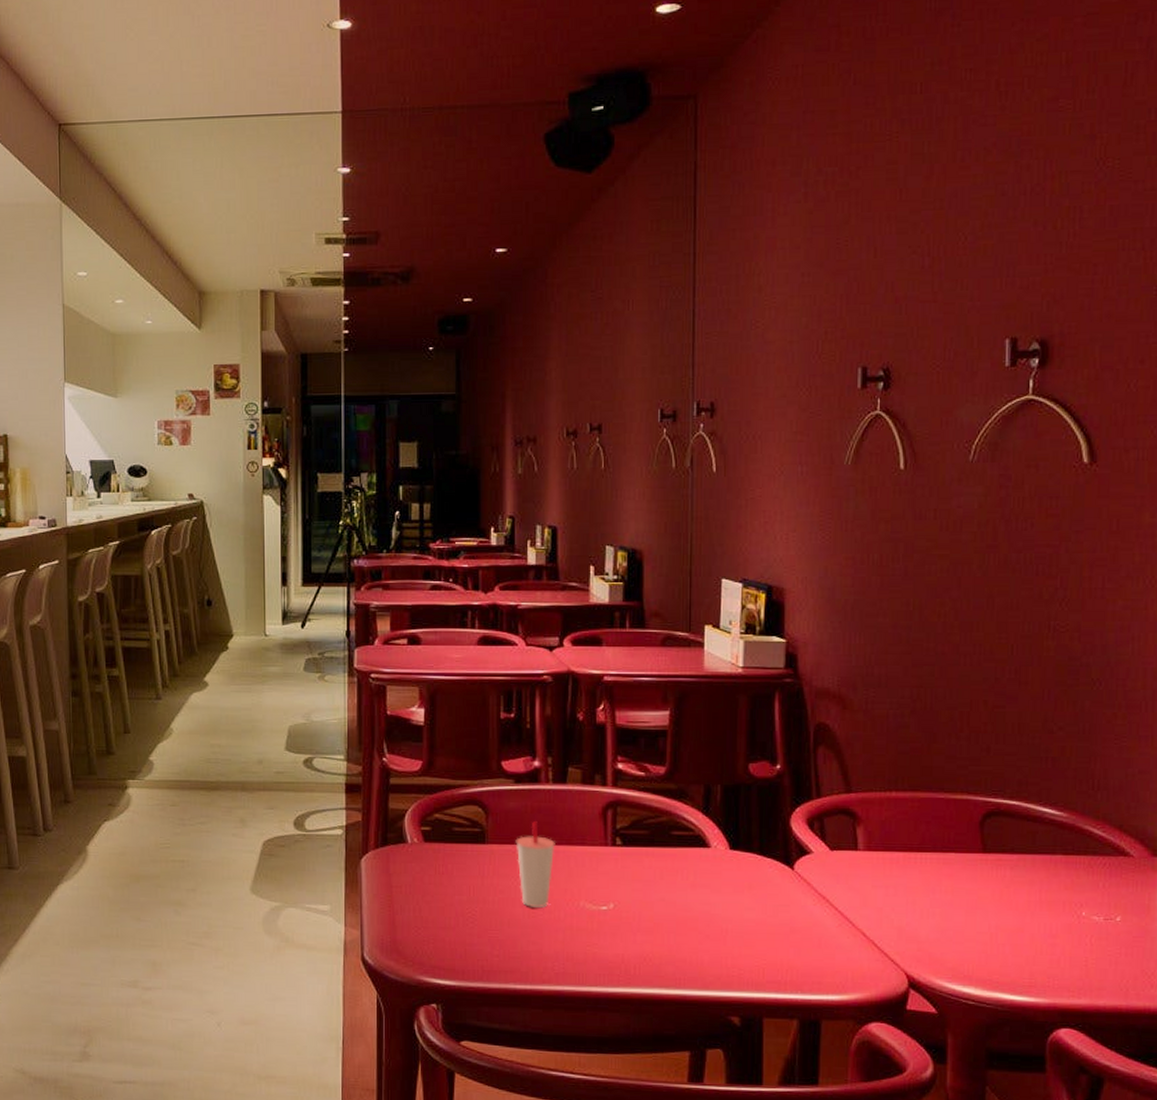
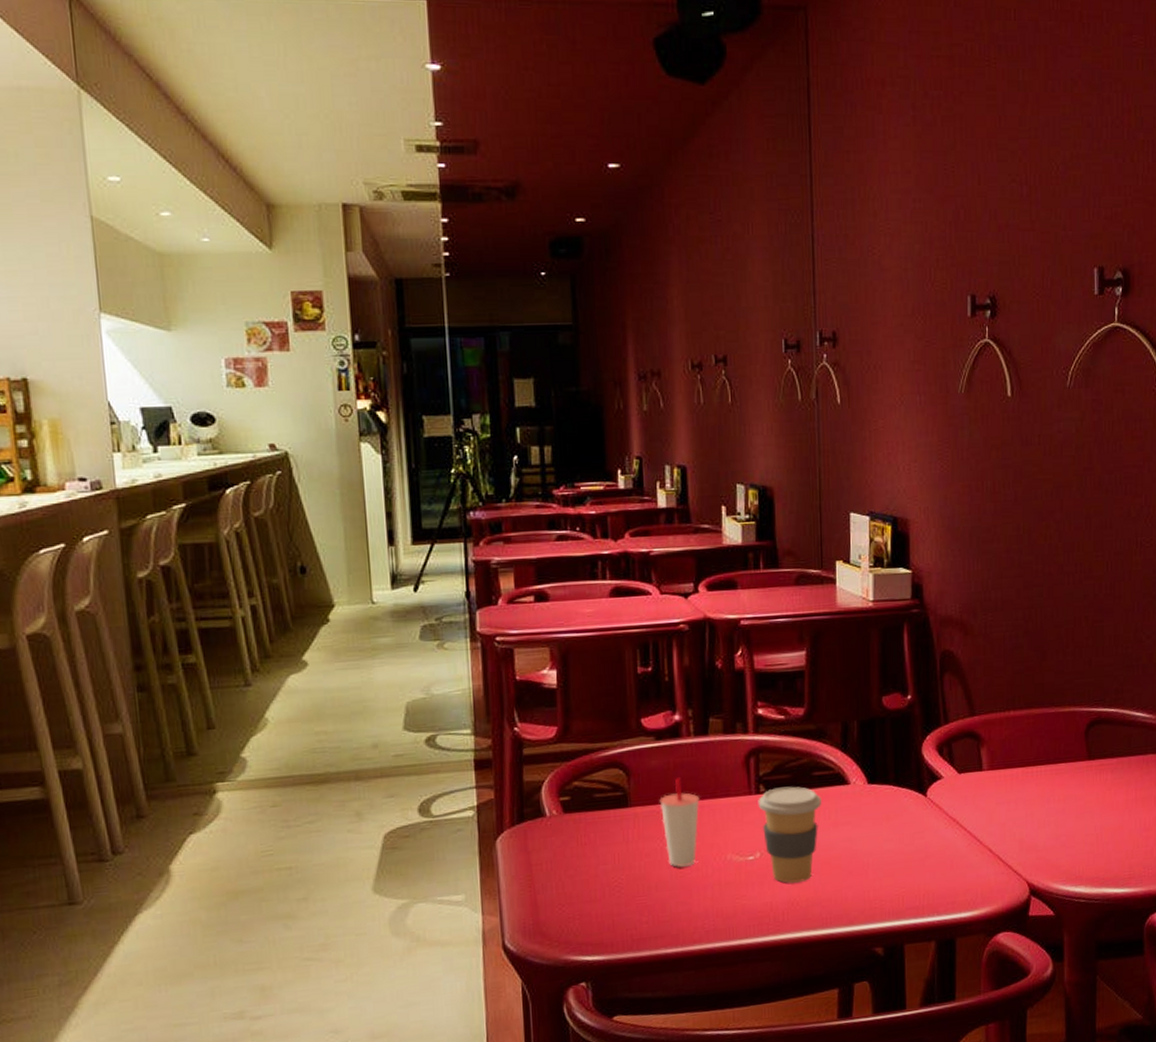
coffee cup: none [614,842,680,939] -> present [758,786,822,883]

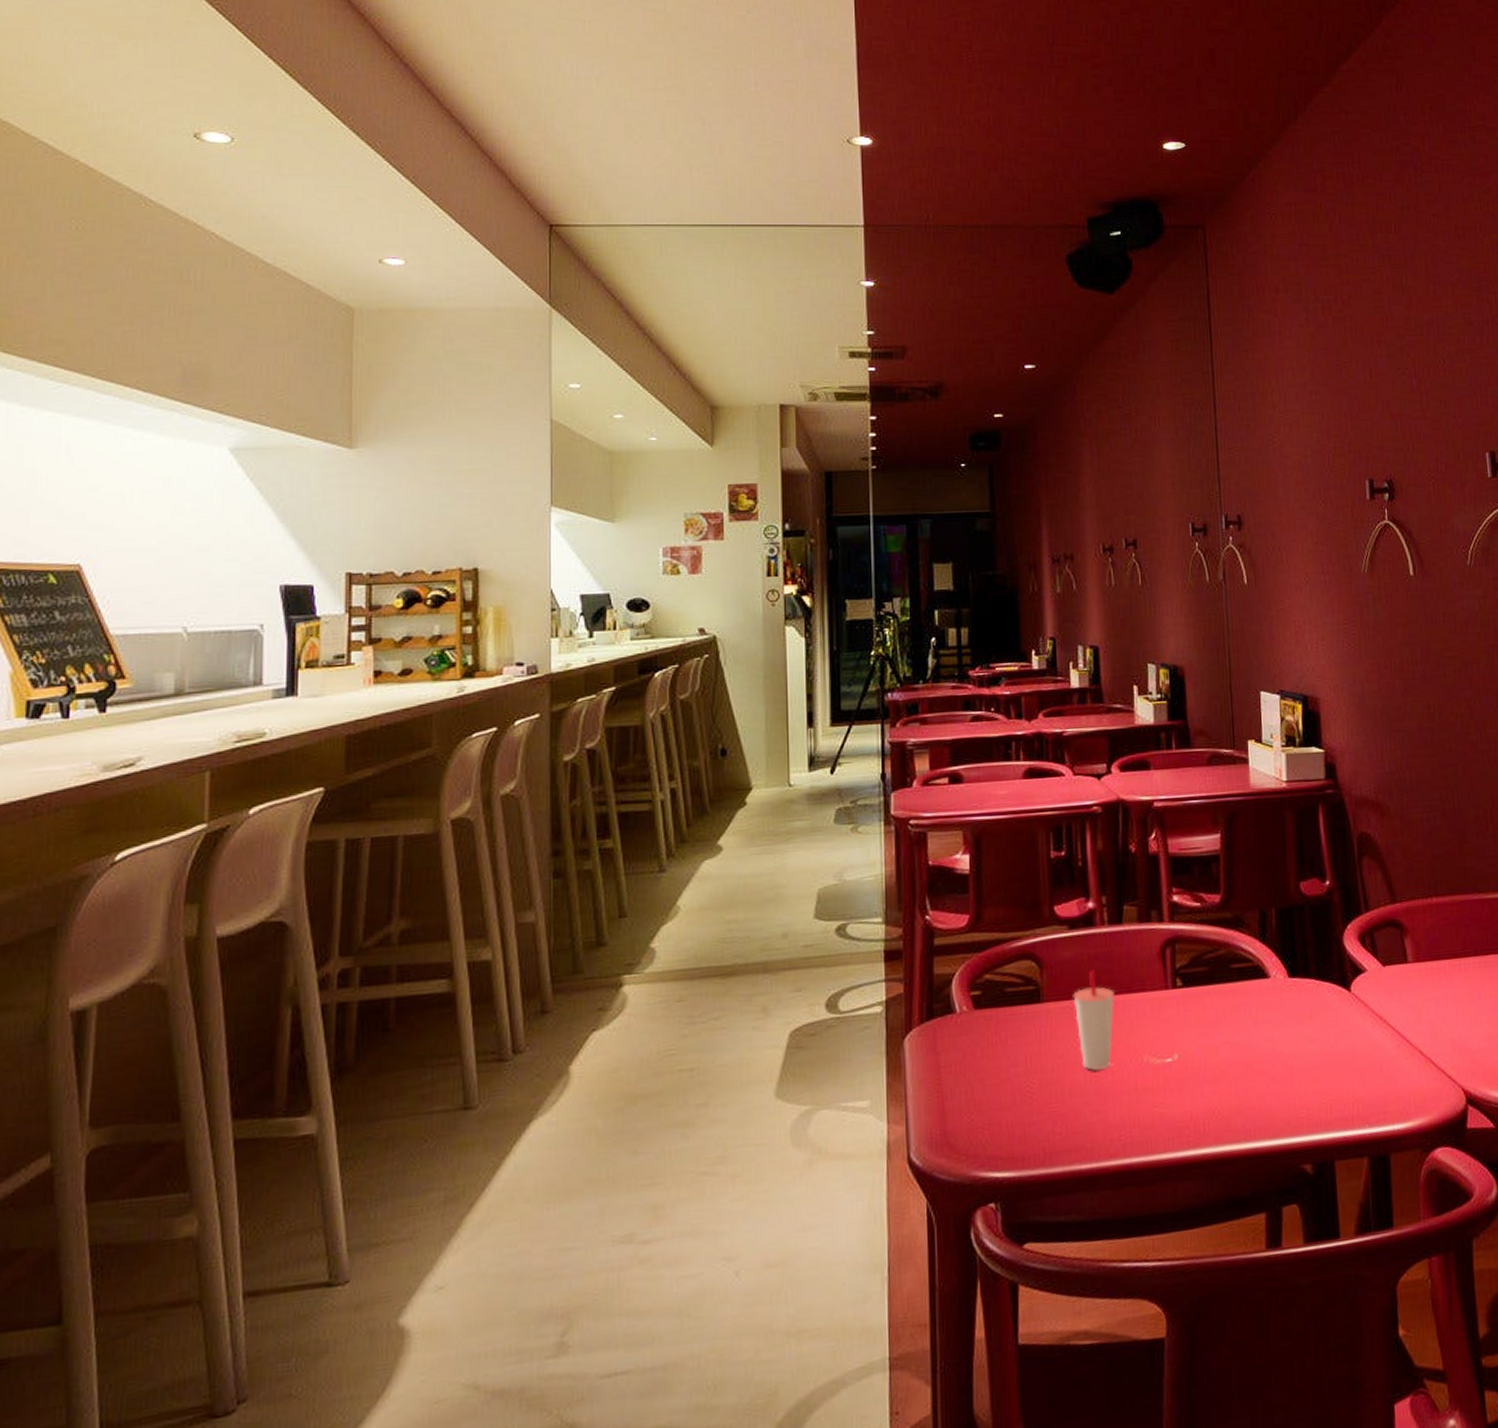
coffee cup: present [758,786,822,883] -> none [1175,980,1241,1089]

